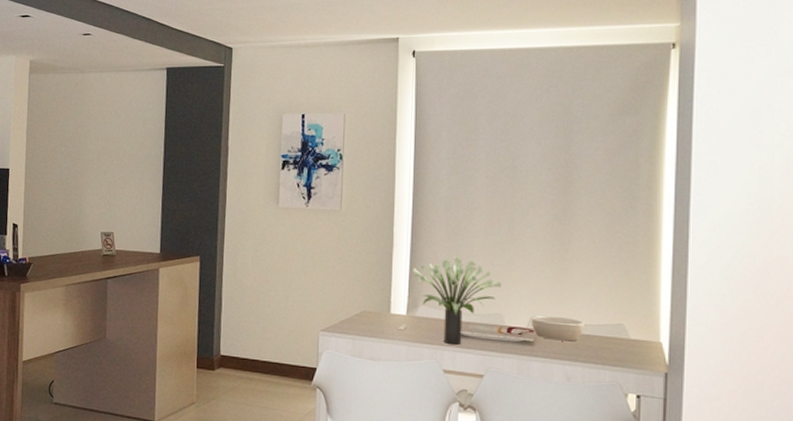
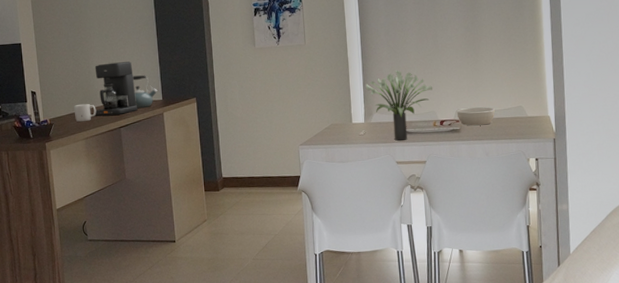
mug: none [57,245,83,266] -> present [73,103,97,123]
coffee maker: none [80,203,131,264] -> present [94,61,138,116]
kettle: none [128,221,156,261] -> present [133,75,158,109]

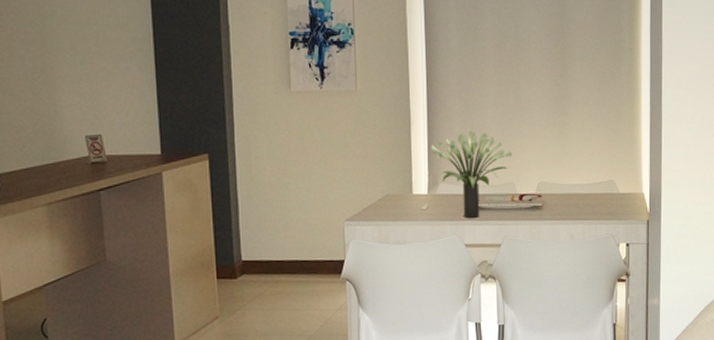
mug: present [73,103,97,123] -> none [30,155,65,181]
coffee maker: present [94,61,138,116] -> none [62,100,126,174]
kettle: present [133,75,158,109] -> none [119,119,155,166]
bowl: present [456,106,495,126] -> none [539,179,583,203]

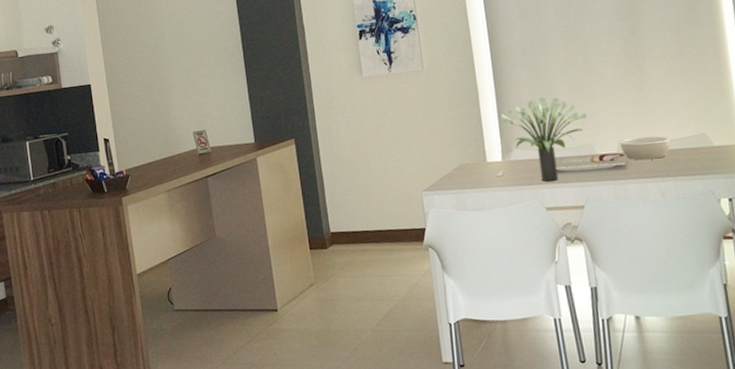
bowl: none [539,179,583,203] -> present [619,136,671,161]

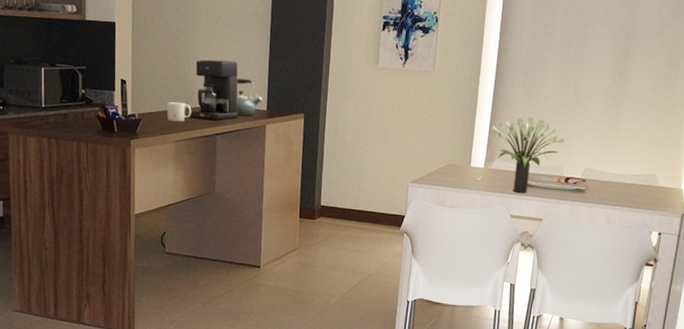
mug: none [152,150,179,173] -> present [166,101,192,123]
coffee maker: none [175,99,227,164] -> present [189,59,239,121]
kettle: none [219,114,249,155] -> present [236,78,263,117]
bowl: present [619,136,671,161] -> none [584,167,626,189]

